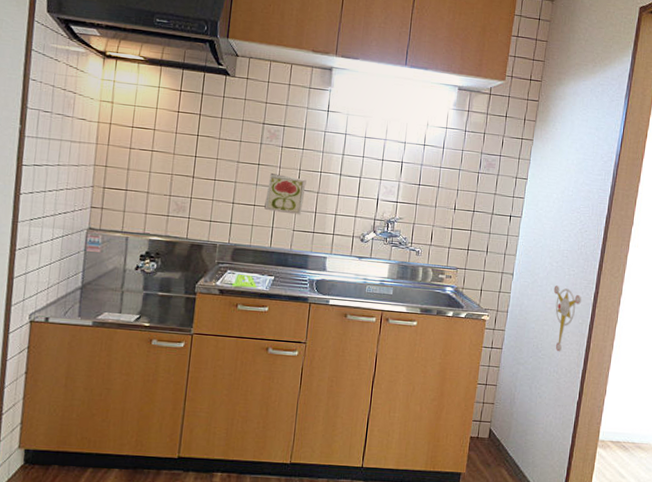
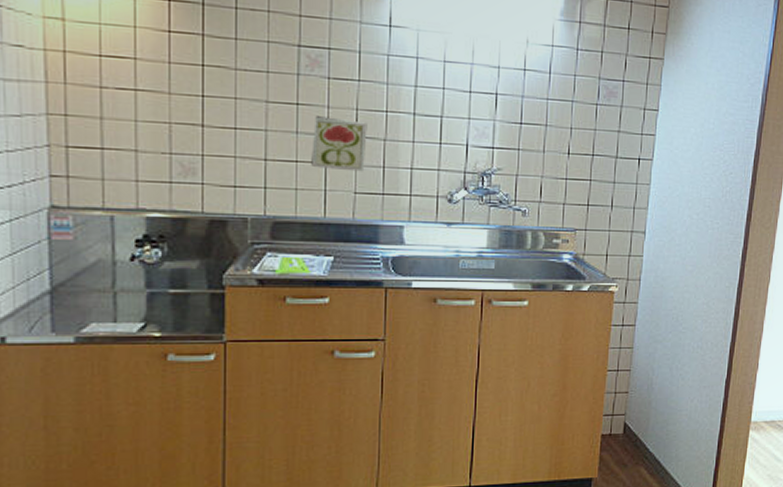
wall ornament: present [553,285,582,352] -> none [694,242,728,323]

